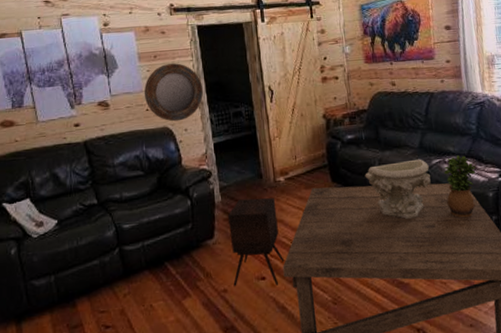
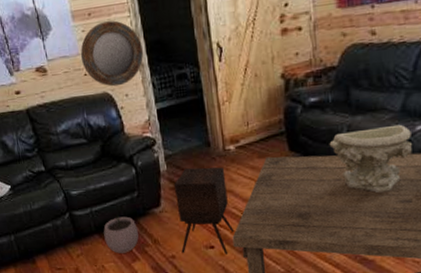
plant pot: none [154,245,191,290] -> present [103,212,139,253]

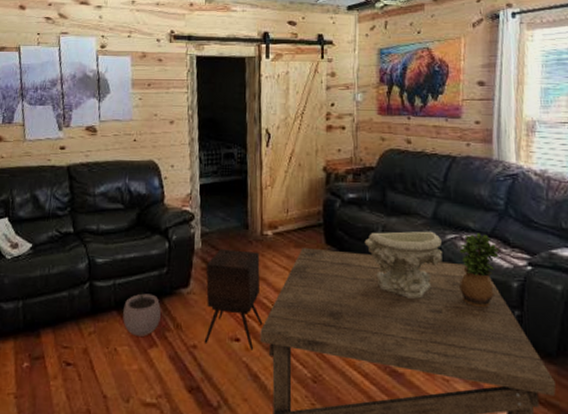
home mirror: present [80,20,143,87] -> none [133,94,195,156]

